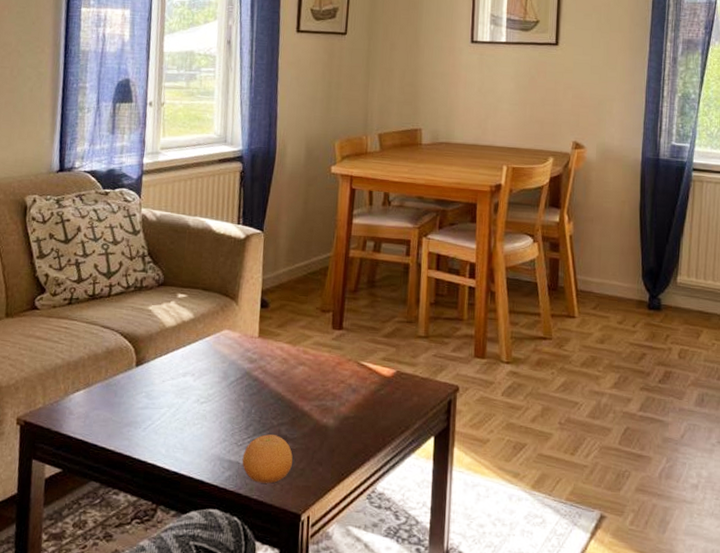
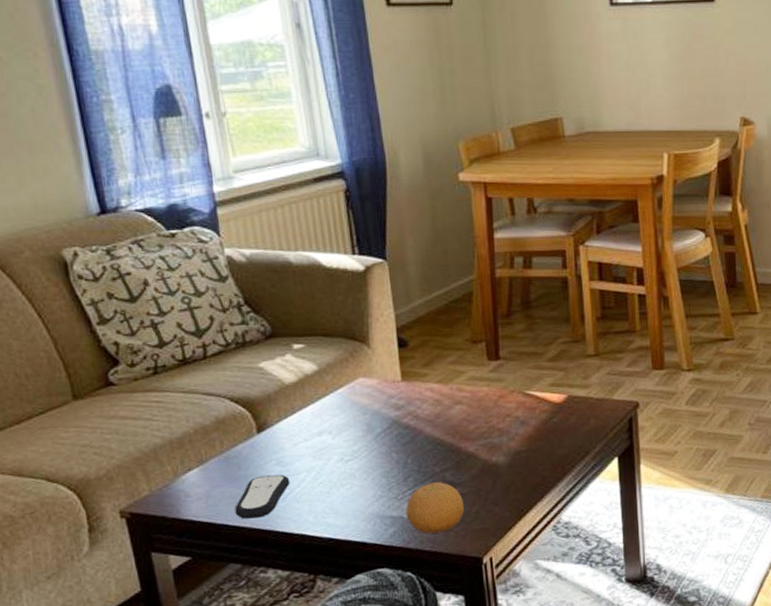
remote control: none [104,405,154,443] -> present [235,474,291,519]

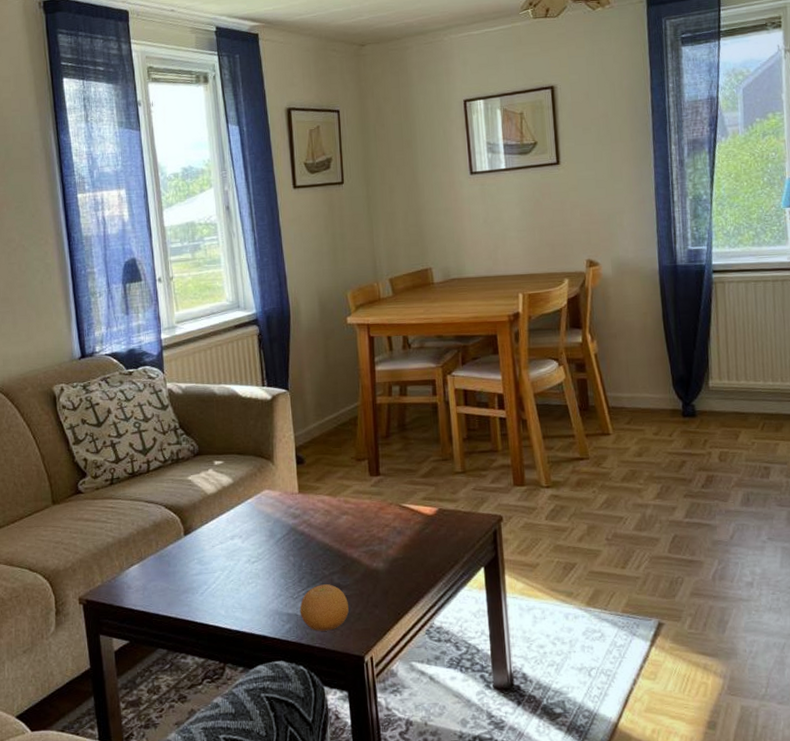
remote control: present [235,474,291,519] -> none [164,572,208,610]

